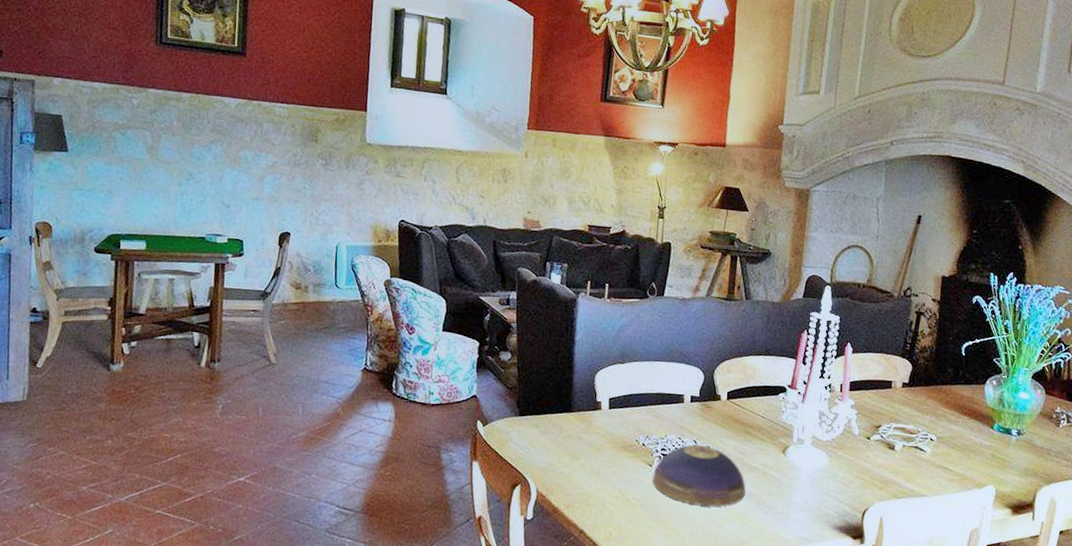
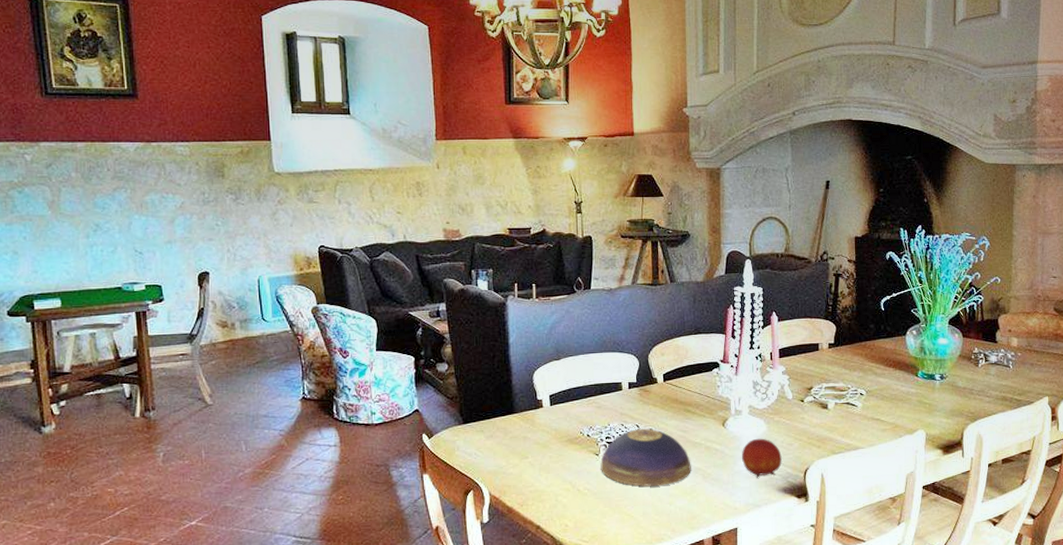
fruit: none [799,471,841,513] -> present [742,438,782,478]

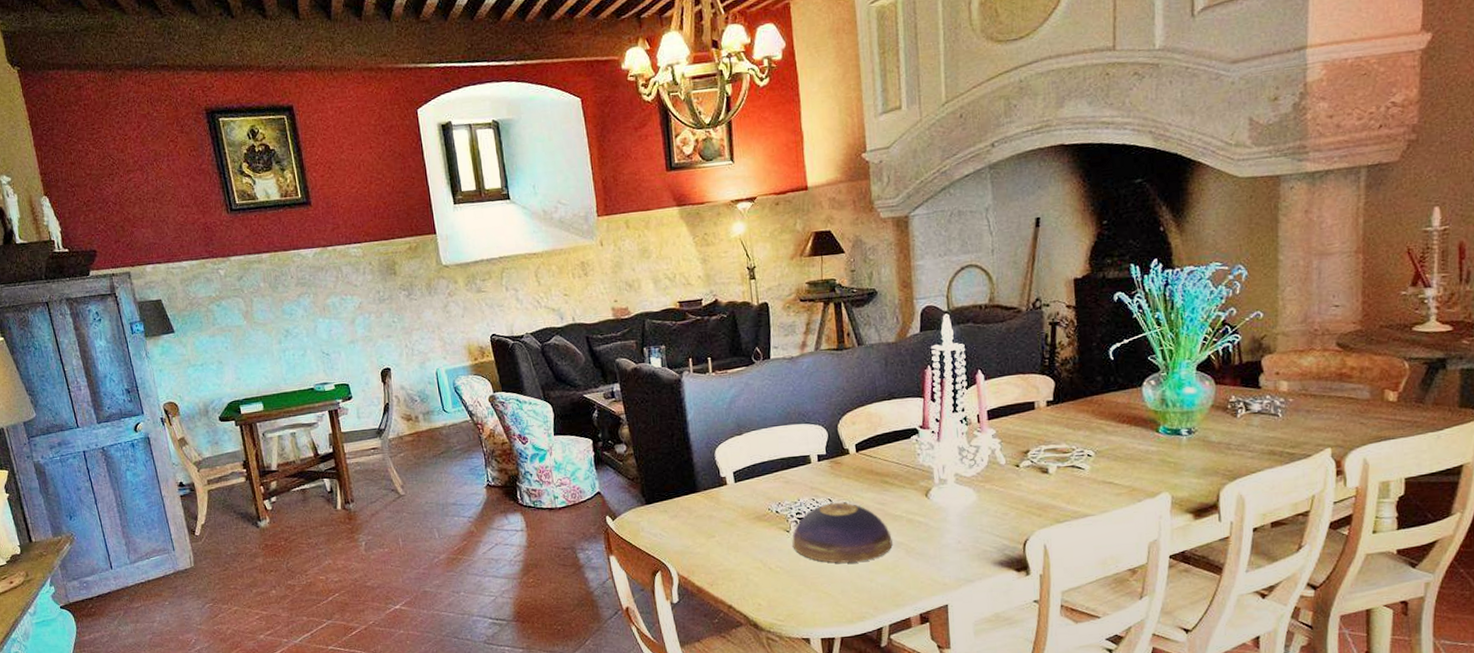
fruit: present [742,438,782,478] -> none [949,508,996,551]

